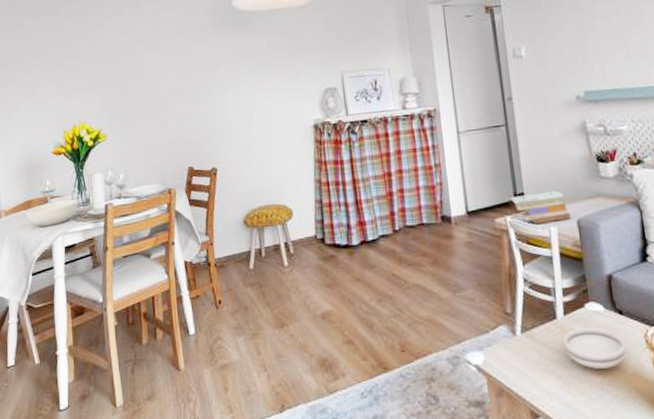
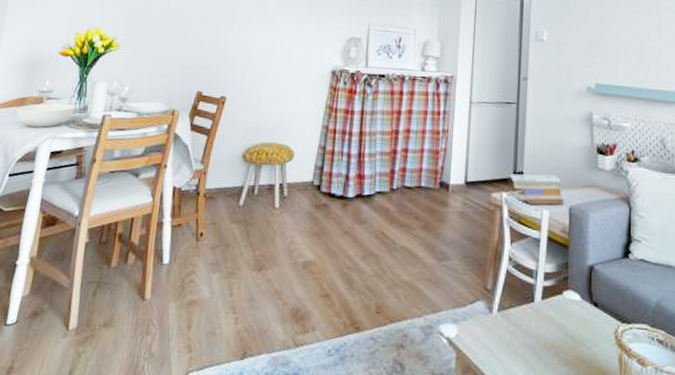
bowl: present [563,327,626,370] -> none [536,314,595,360]

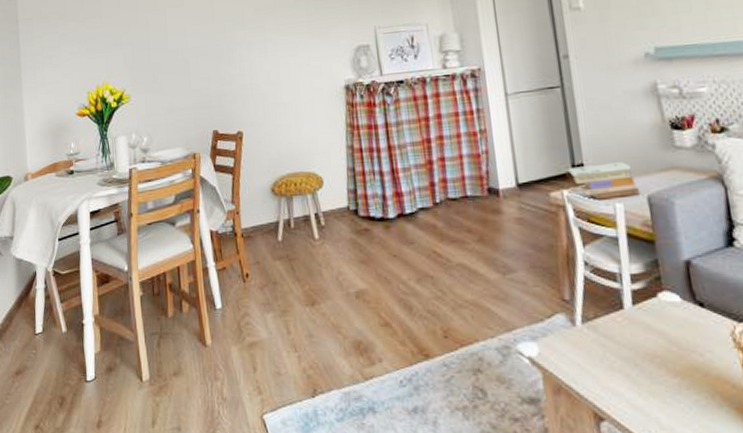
bowl: present [15,103,75,128] -> none [50,162,103,191]

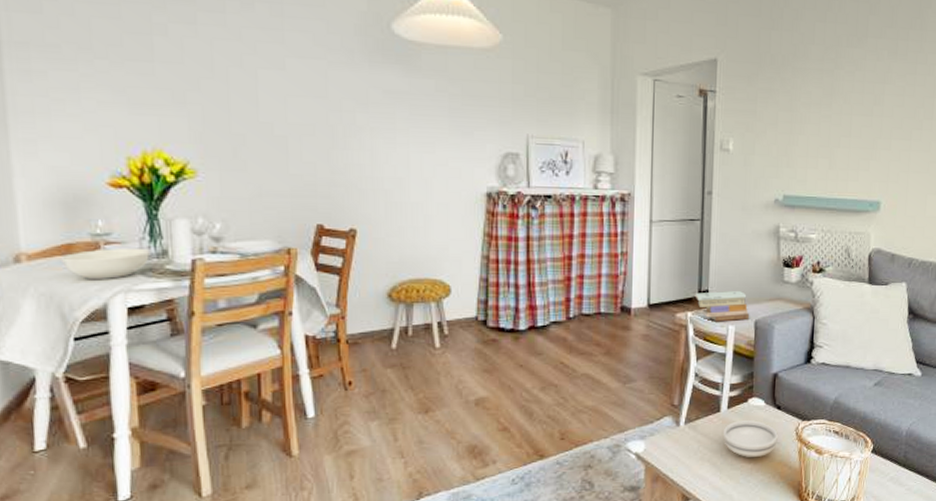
bowl: none [50,162,103,191] -> present [60,247,150,280]
bowl: none [631,321,709,370] -> present [723,420,778,458]

